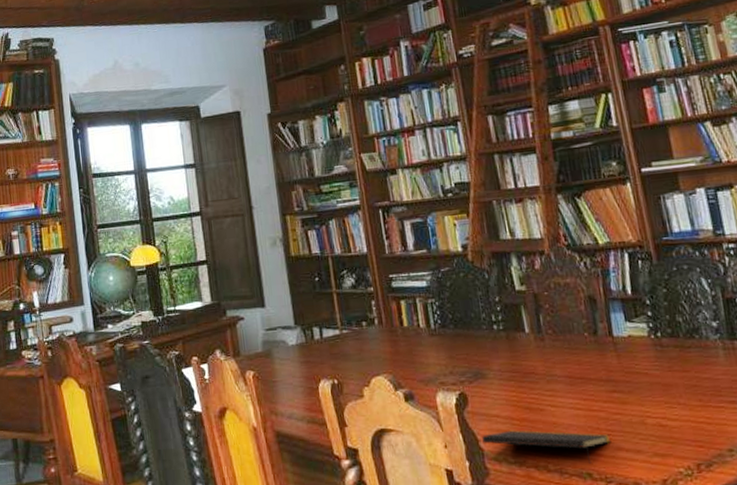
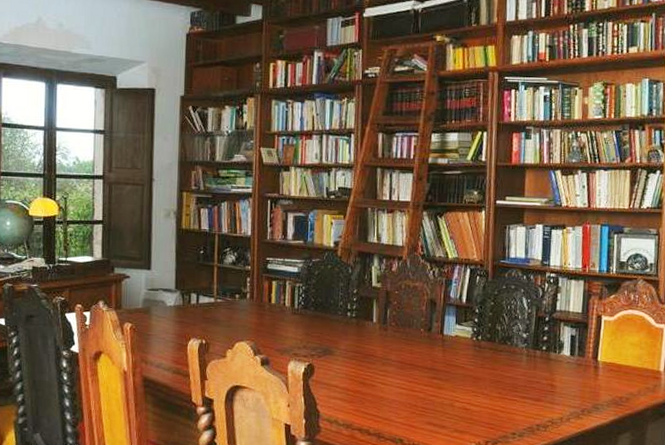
notepad: present [482,430,611,464] -> none [320,399,424,432]

